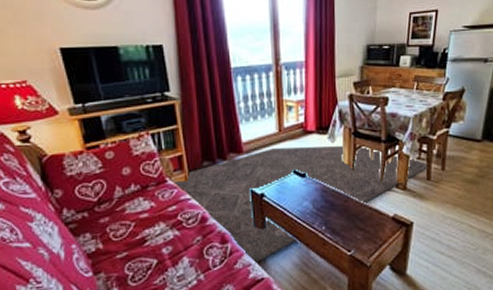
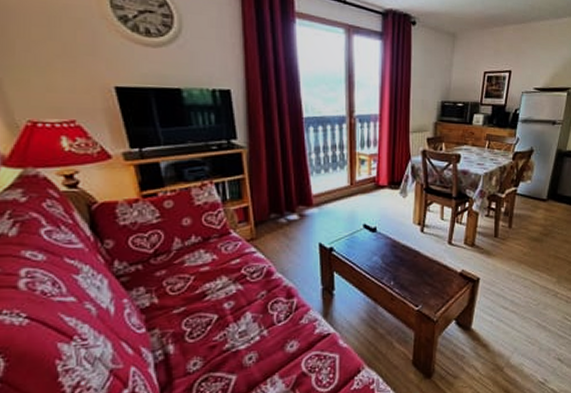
rug: present [175,146,429,264] -> none [239,202,497,320]

